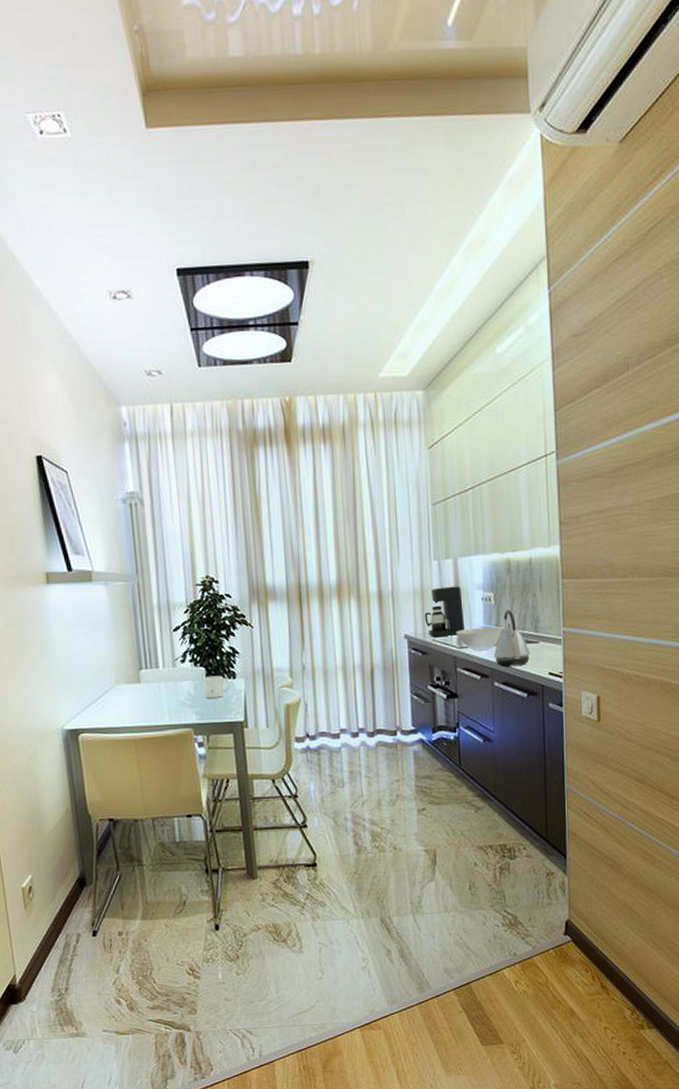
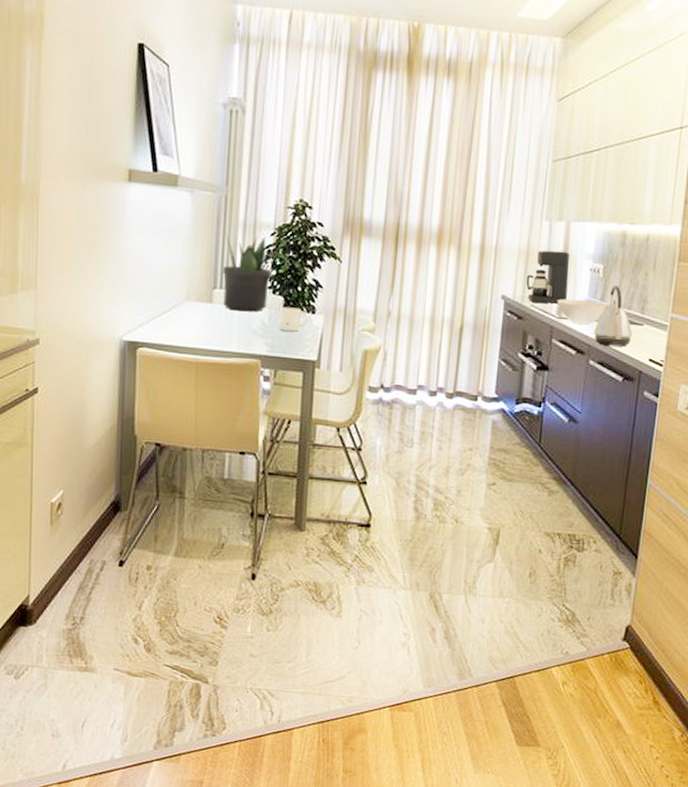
planter: none [143,615,191,687] -> present [222,234,271,312]

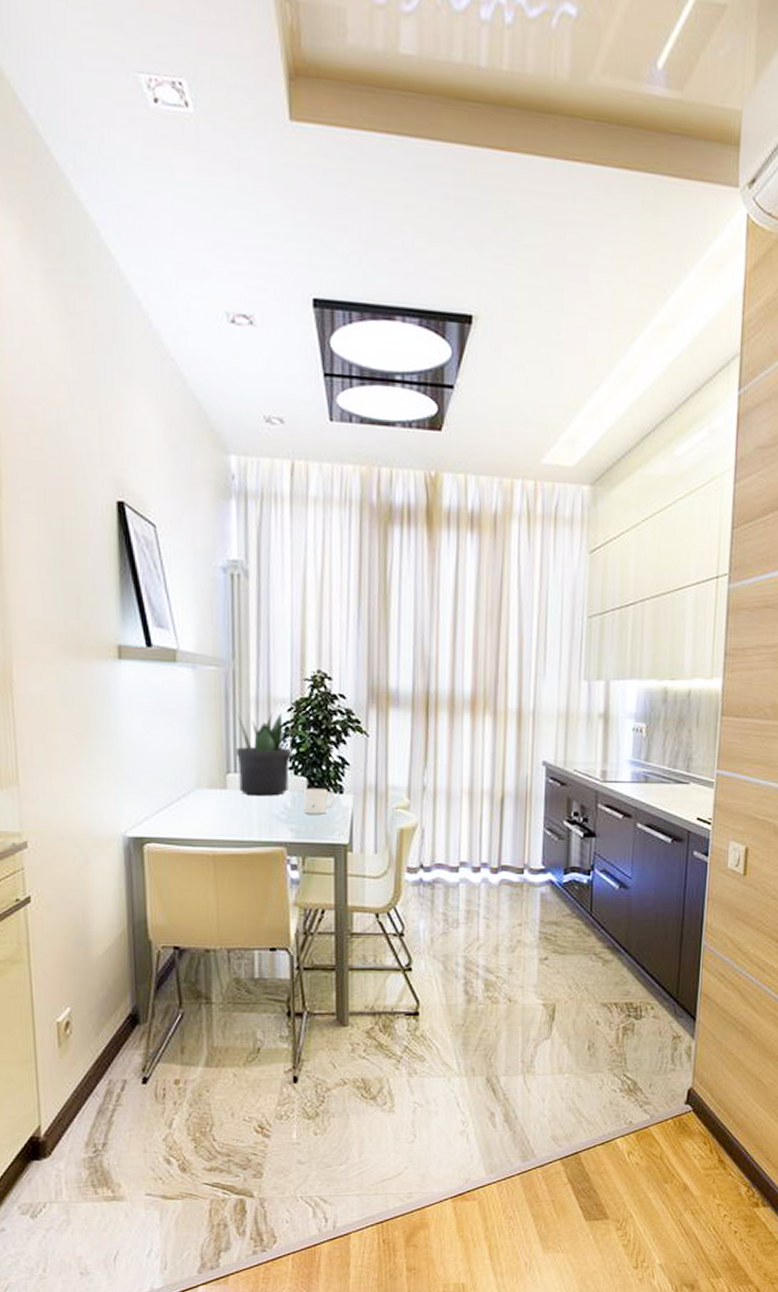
coffee maker: present [526,250,570,304] -> none [567,711,611,768]
bowl: present [557,299,608,325] -> none [600,761,653,787]
kettle: present [593,285,633,347] -> none [639,744,680,807]

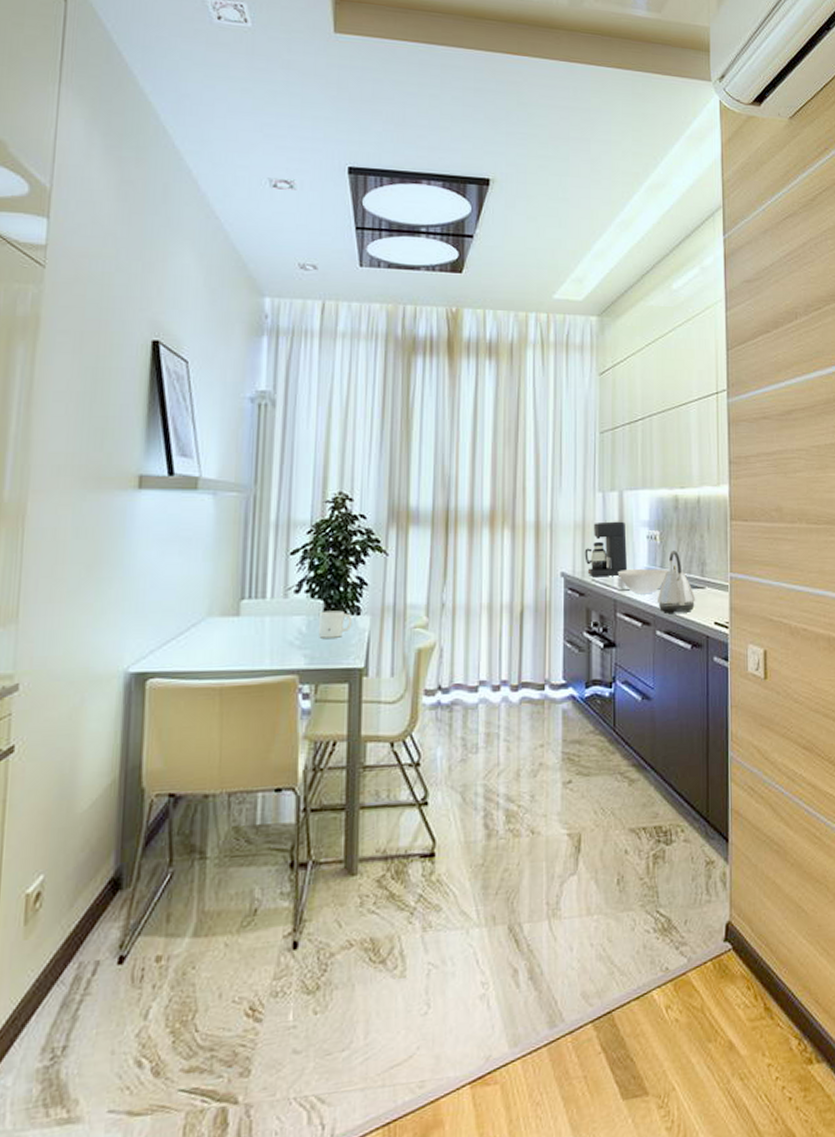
planter: present [235,712,291,796] -> none [251,536,309,622]
coffee maker: none [567,711,611,768] -> present [584,521,627,578]
bowl: none [600,761,653,787] -> present [617,569,668,595]
kettle: none [639,744,680,807] -> present [656,550,696,613]

